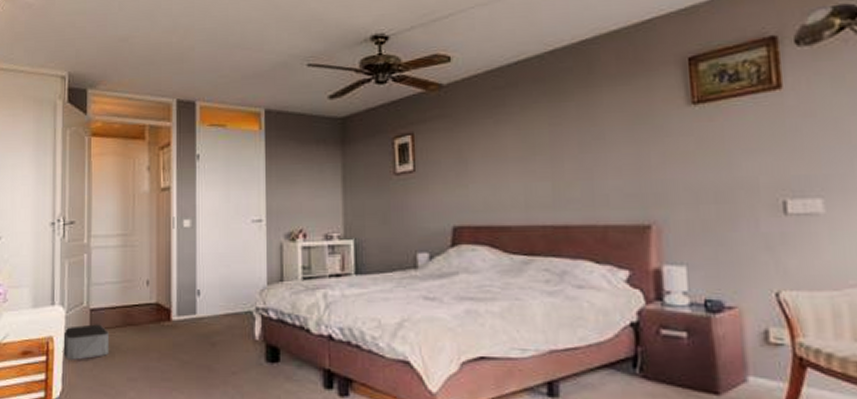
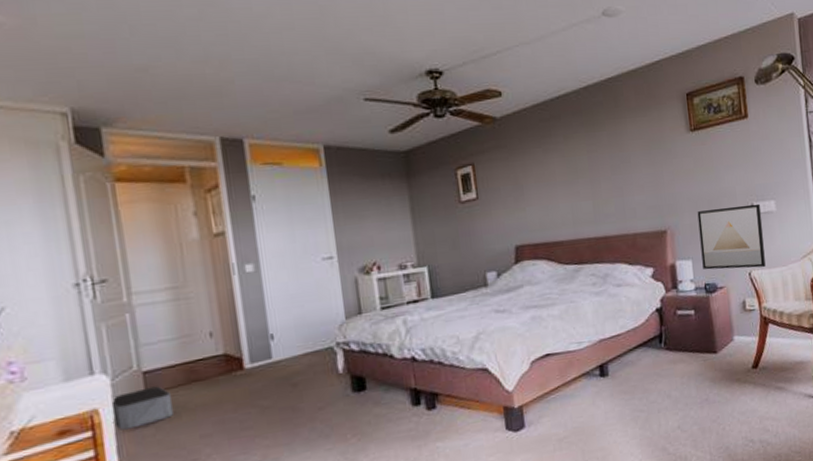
wall art: none [697,201,804,289] -> present [697,203,766,270]

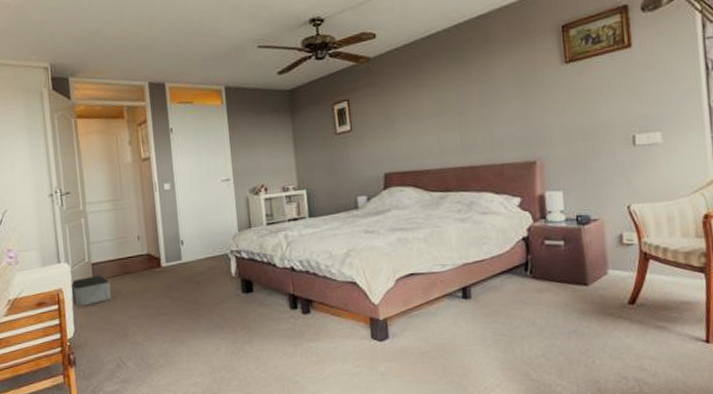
wall art: present [697,203,766,270] -> none [570,135,648,202]

